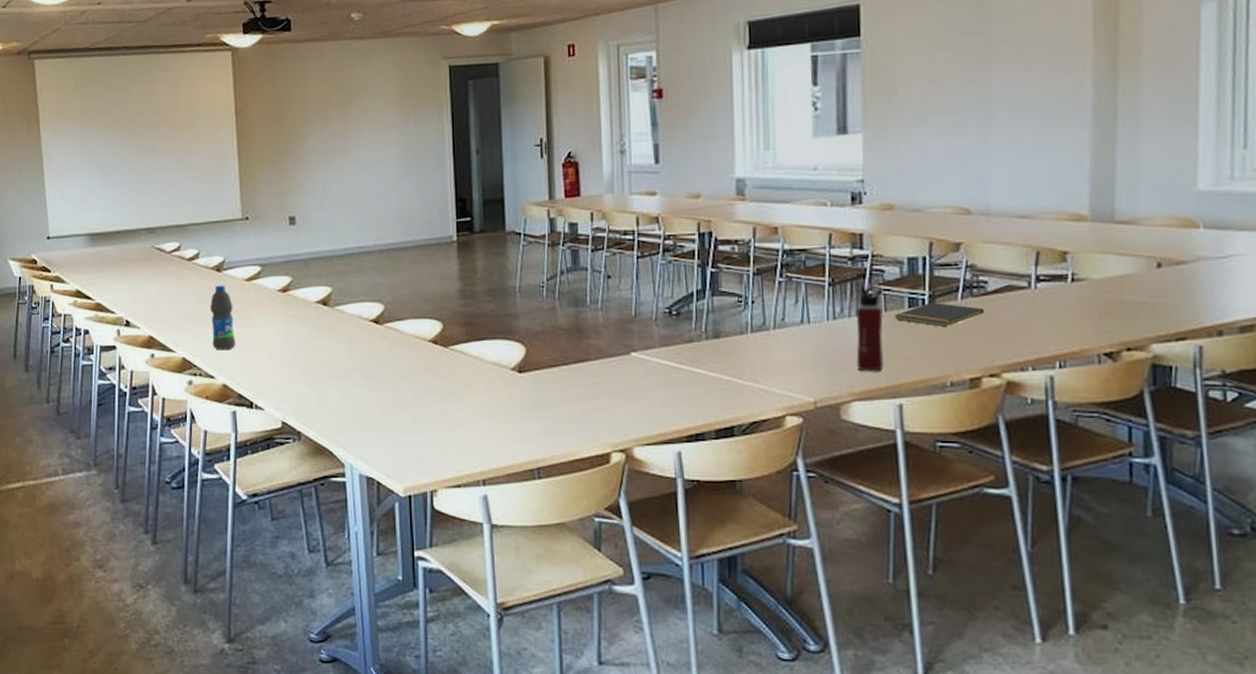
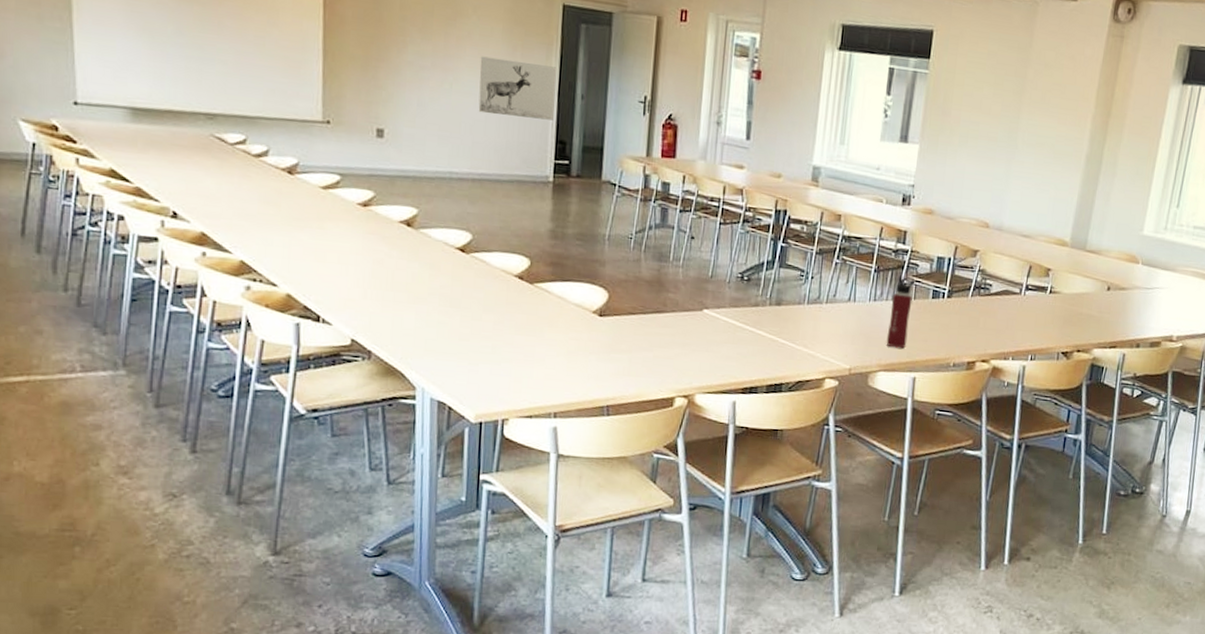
water bottle: present [210,285,236,350] -> none [277,188,306,258]
wall art: none [376,127,451,185] -> present [478,56,557,121]
notepad: present [894,302,985,327] -> none [920,296,987,318]

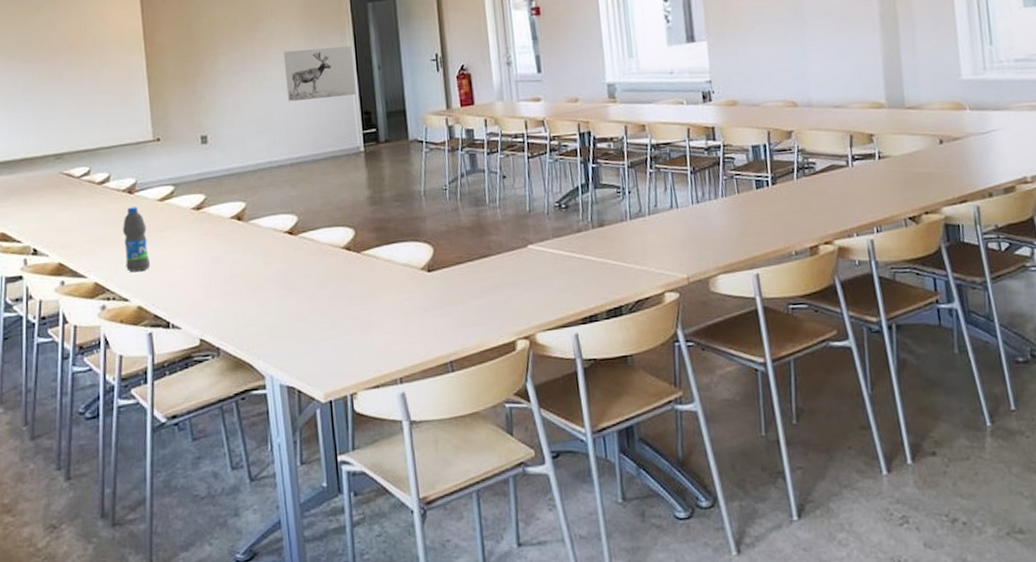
water bottle: none [277,188,306,258] -> present [123,206,151,272]
water bottle: present [886,275,915,349] -> none [714,171,741,248]

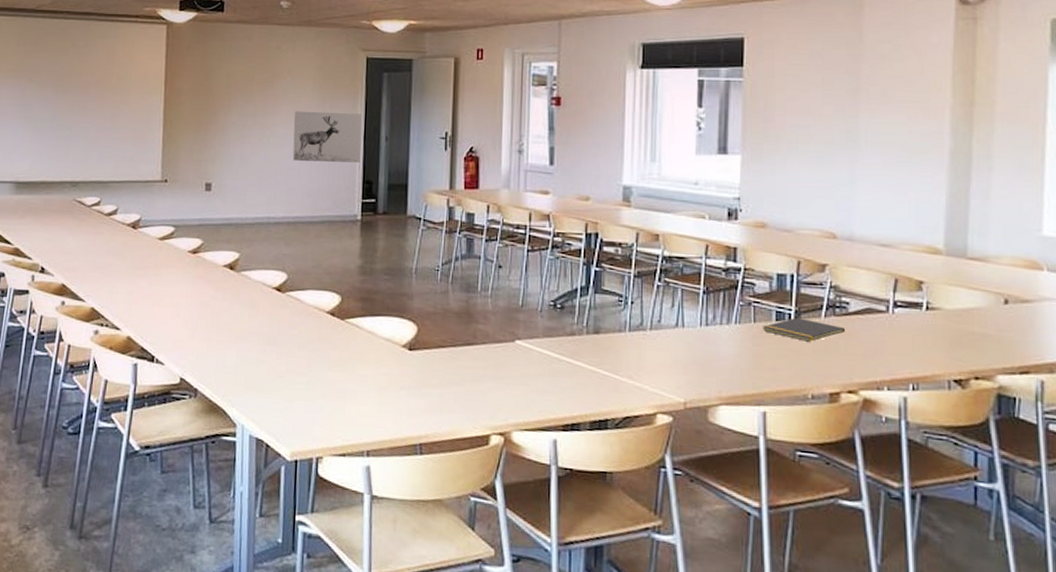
water bottle: present [123,206,151,272] -> none [121,241,145,304]
notepad: none [745,183,816,204] -> present [762,318,846,342]

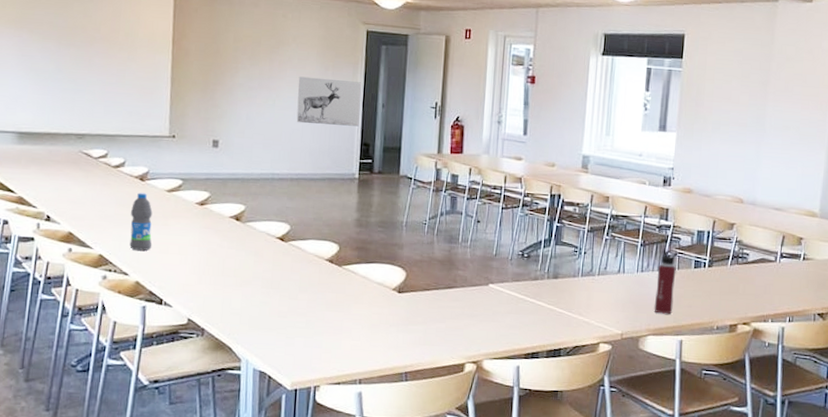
water bottle: none [121,241,145,304] -> present [129,193,153,251]
water bottle: none [725,296,752,379] -> present [654,248,678,314]
notepad: present [762,318,846,342] -> none [684,266,745,285]

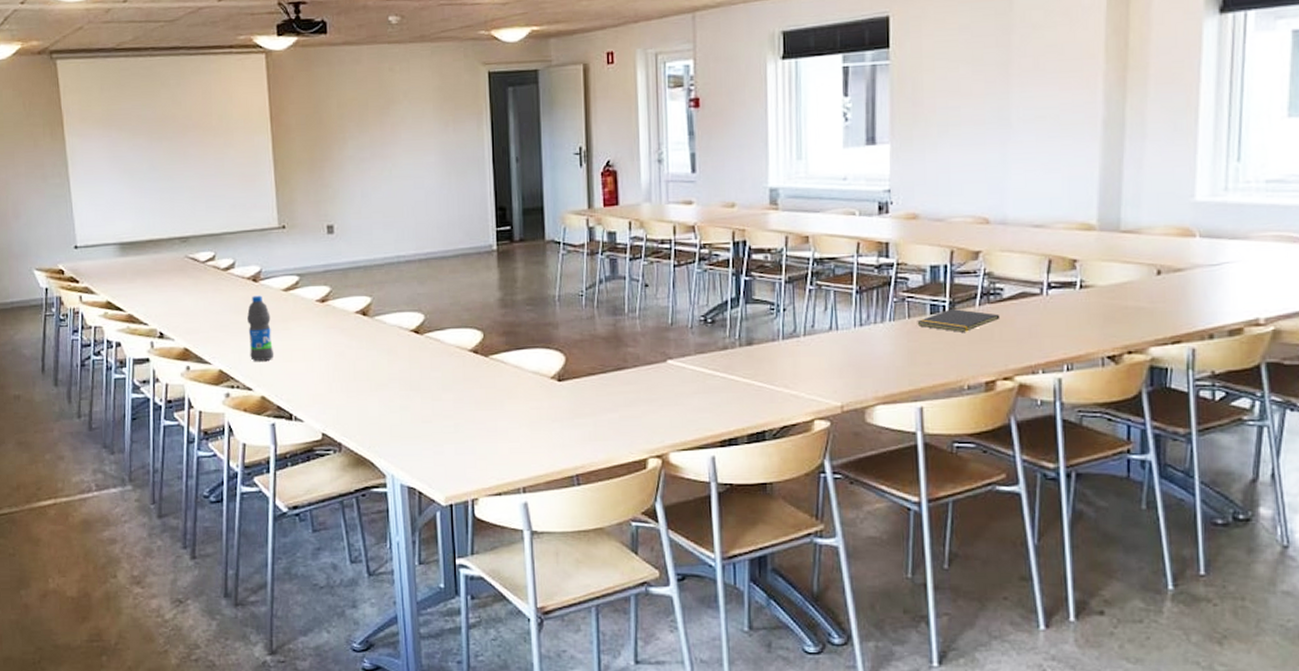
wall art: present [296,76,362,127] -> none [415,135,491,193]
water bottle: present [654,248,678,314] -> none [881,292,907,376]
notepad: none [684,266,745,285] -> present [917,309,1001,332]

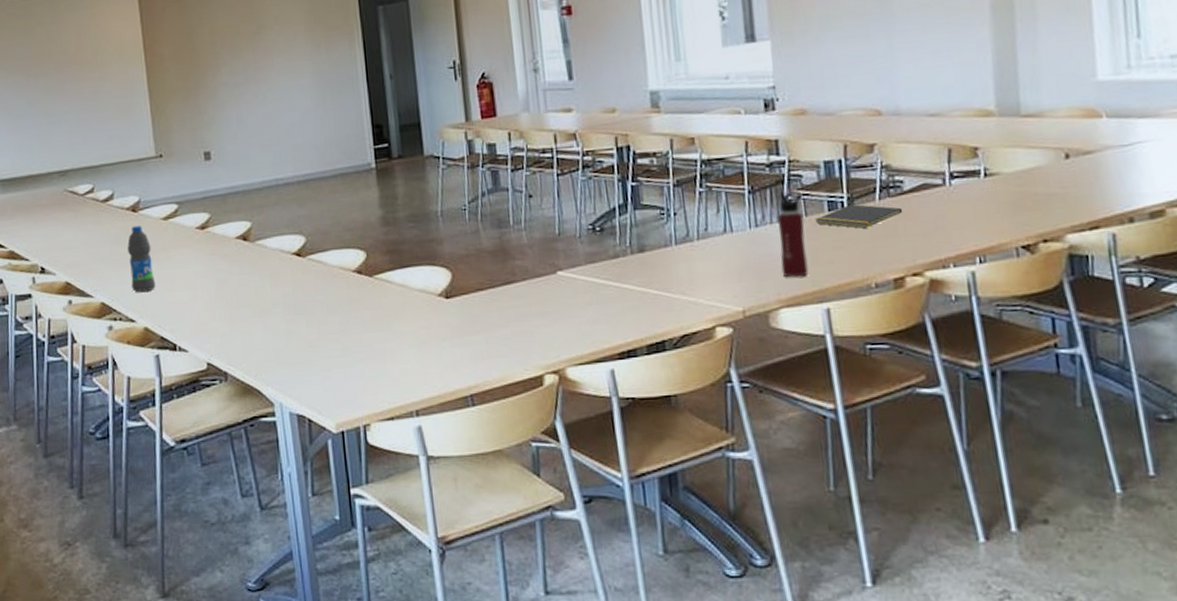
water bottle: none [881,292,907,376] -> present [777,190,809,278]

